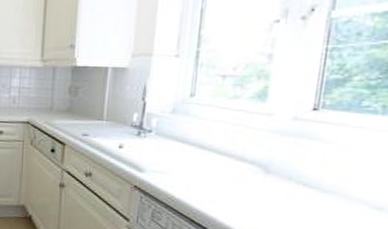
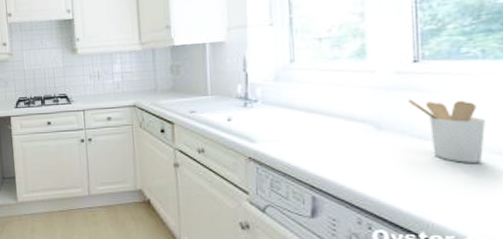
utensil holder: none [300,146,372,216] -> present [408,99,485,163]

